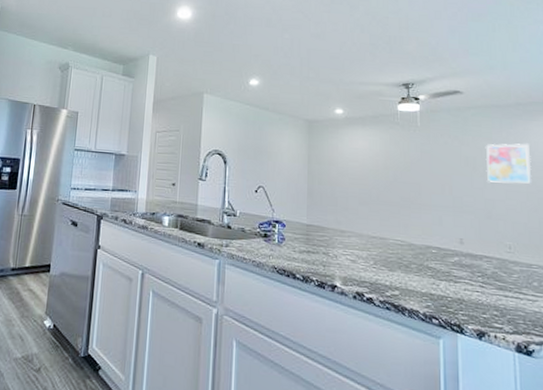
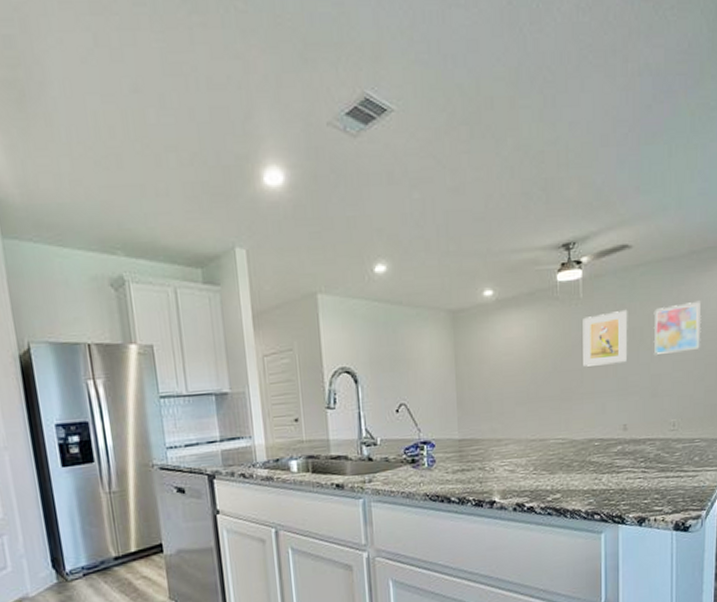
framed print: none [420,141,461,184] -> present [583,309,627,367]

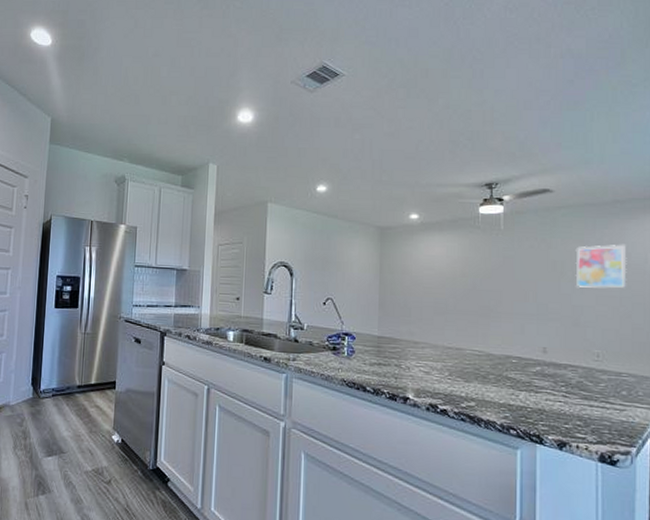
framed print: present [583,309,627,367] -> none [502,244,548,291]

